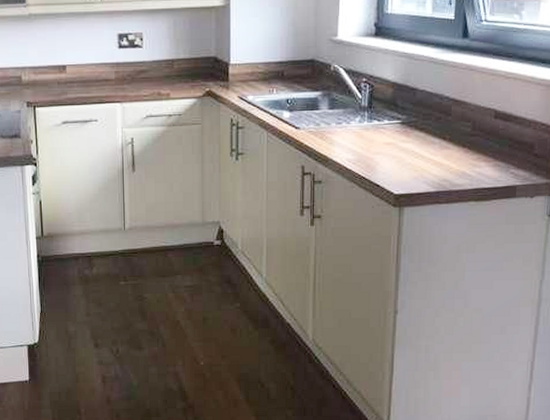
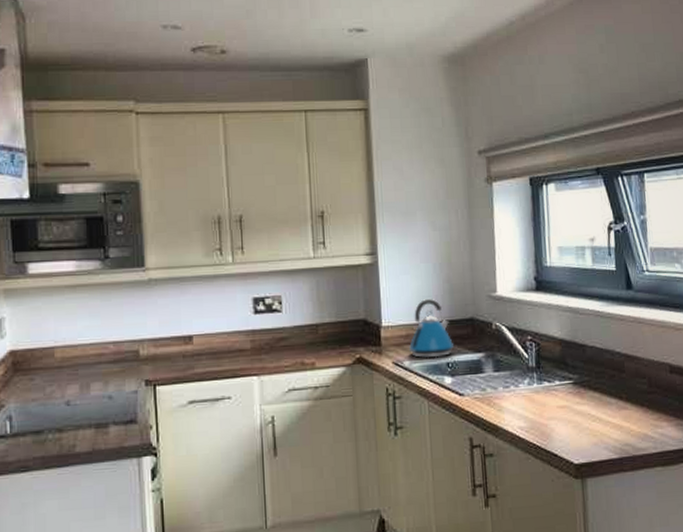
kettle: none [254,39,294,94] -> present [409,298,453,358]

